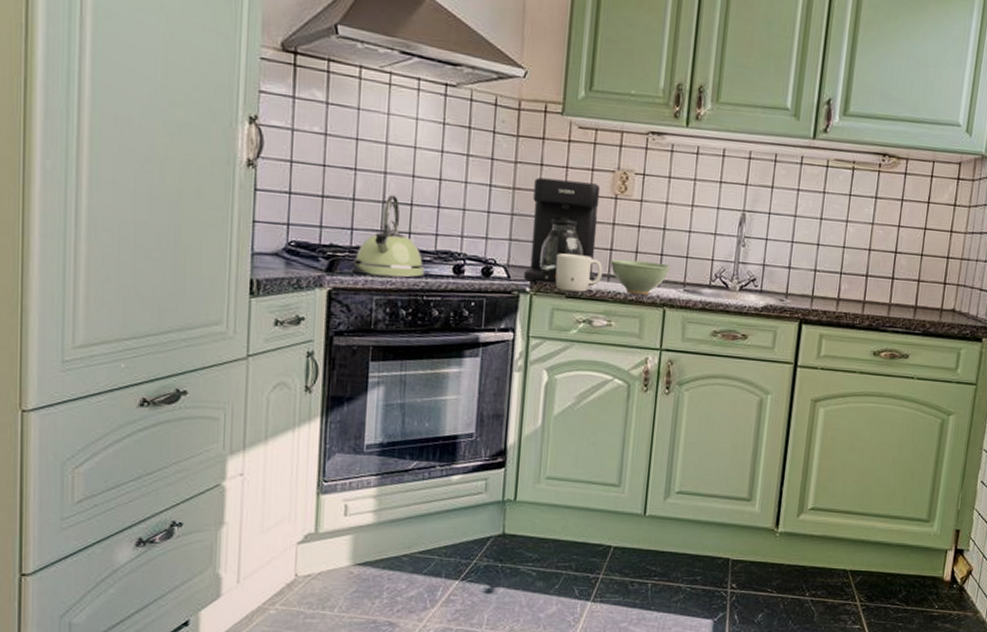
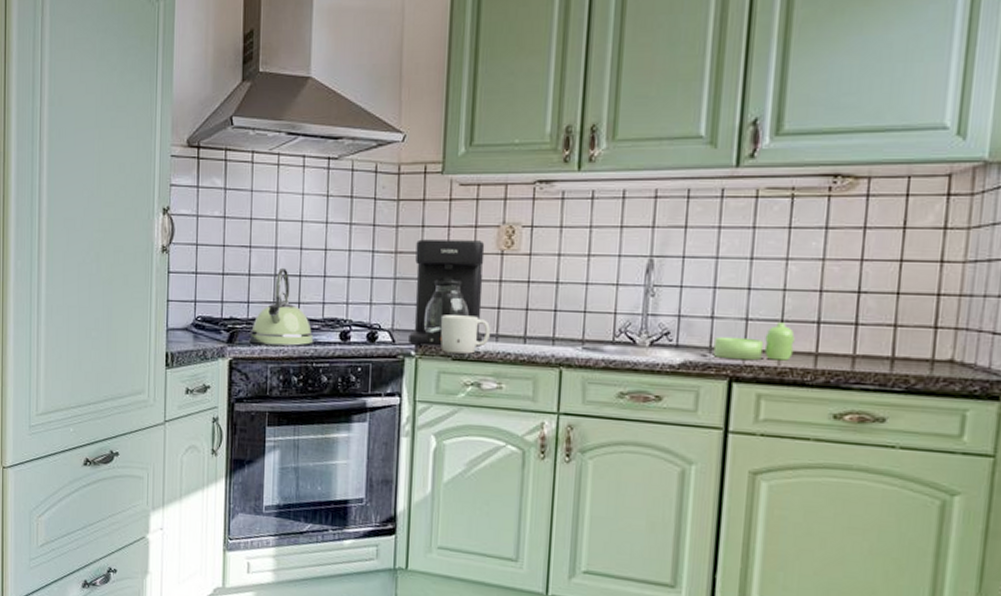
bowl: present [610,259,671,295] -> none [498,317,567,355]
soap dispenser: none [788,274,850,307] -> present [713,322,795,361]

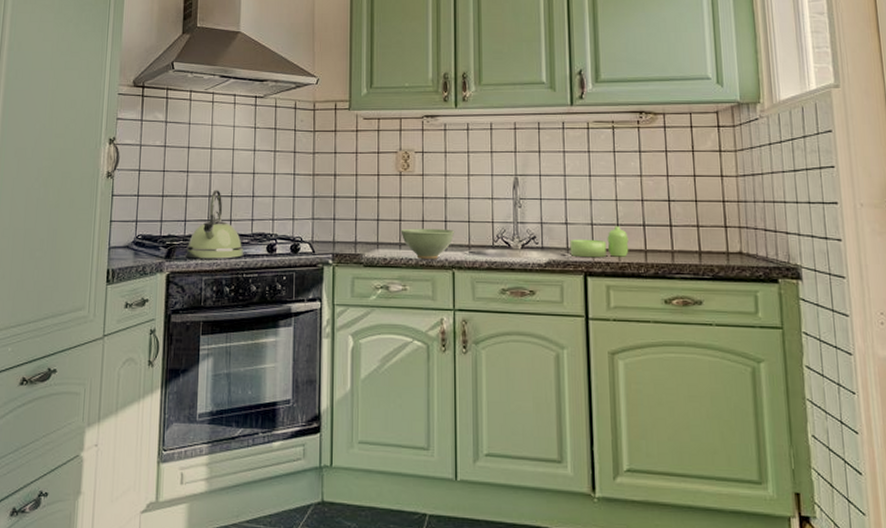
coffee maker: present [408,239,485,347] -> none [326,164,389,255]
mug: present [440,315,490,354] -> none [352,227,394,261]
bowl: none [498,317,567,355] -> present [400,228,455,259]

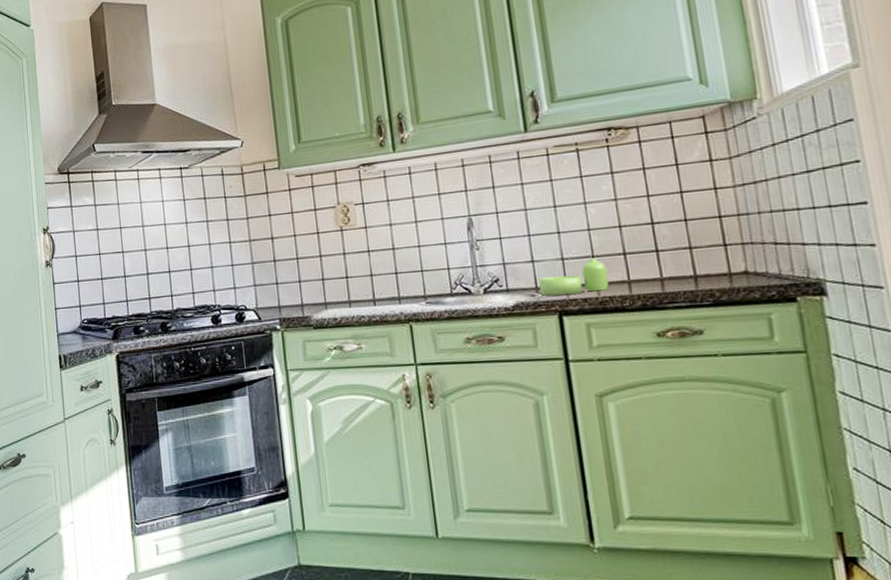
kettle: present [184,189,244,260] -> none [131,266,190,338]
bowl: present [400,228,455,259] -> none [348,281,408,315]

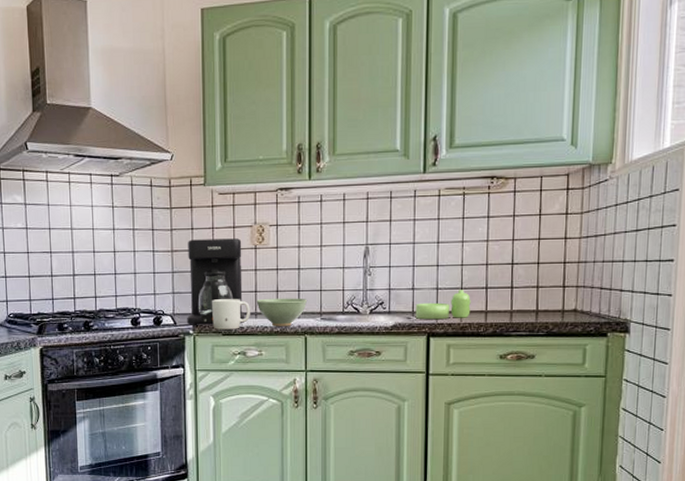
coffee maker: none [266,221,338,320] -> present [187,238,245,325]
mug: none [297,287,344,323] -> present [211,299,250,330]
bowl: none [348,281,408,315] -> present [256,298,308,326]

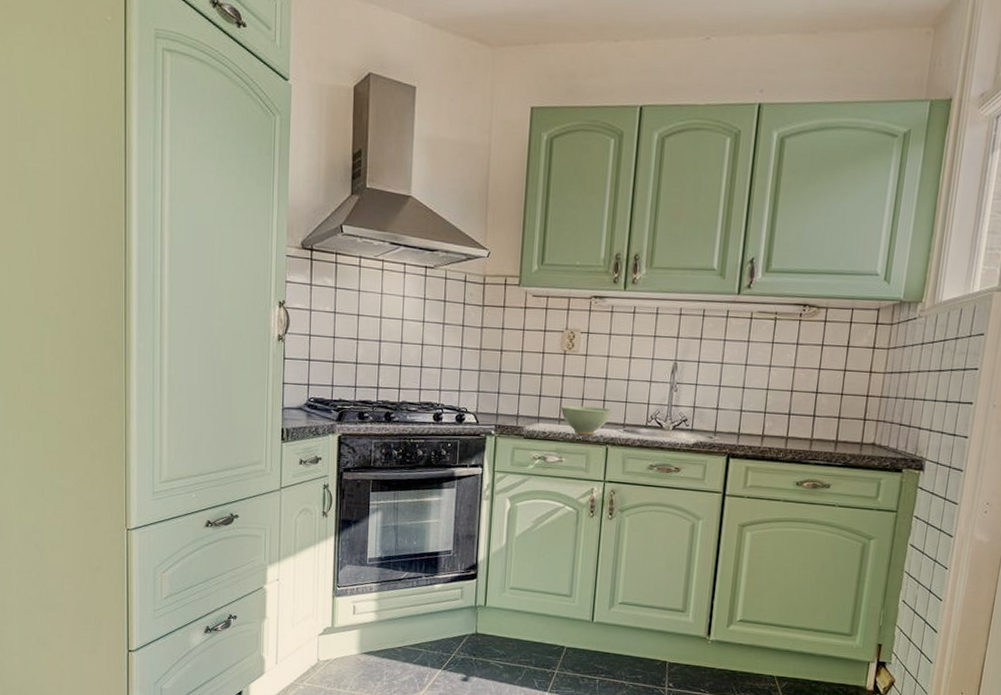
coffee maker: present [187,238,245,325] -> none [490,339,552,428]
mug: present [211,299,250,330] -> none [515,401,554,434]
soap dispenser: present [415,290,471,320] -> none [717,413,773,442]

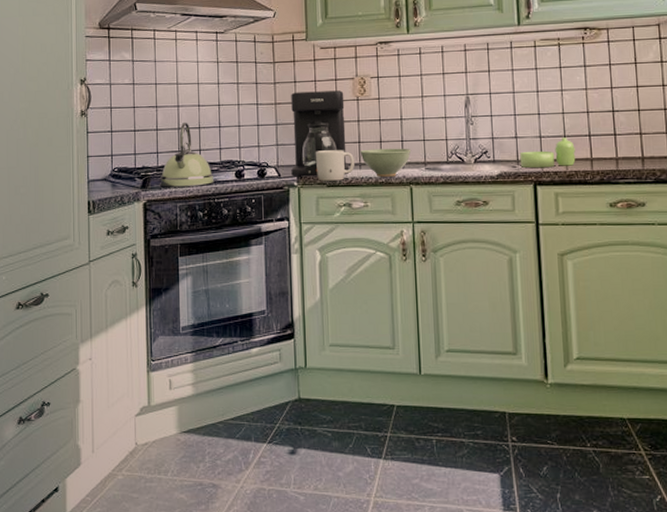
kettle: none [355,358,412,425] -> present [159,121,215,188]
coffee maker: none [490,339,552,428] -> present [291,90,350,177]
mug: none [515,401,554,434] -> present [315,150,354,181]
soap dispenser: none [717,413,773,442] -> present [519,137,576,168]

